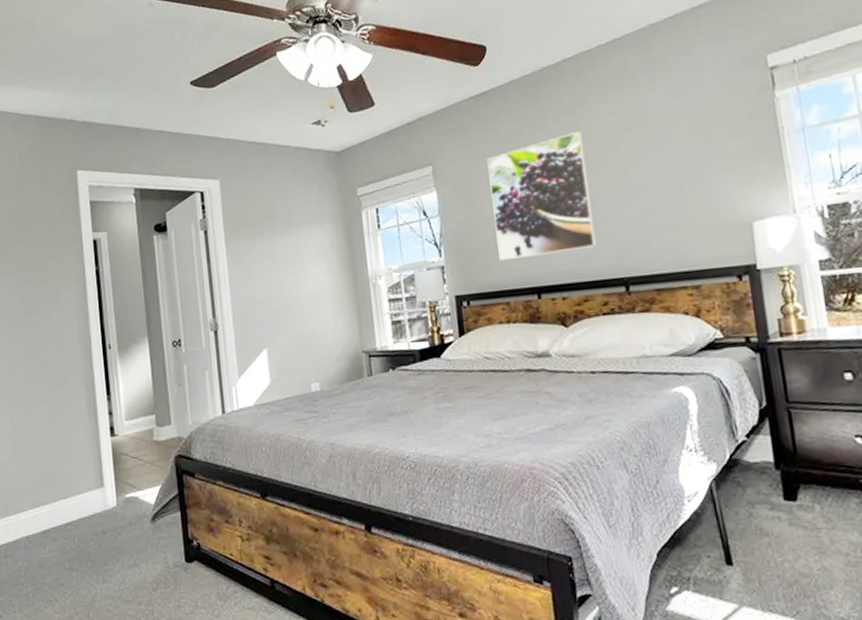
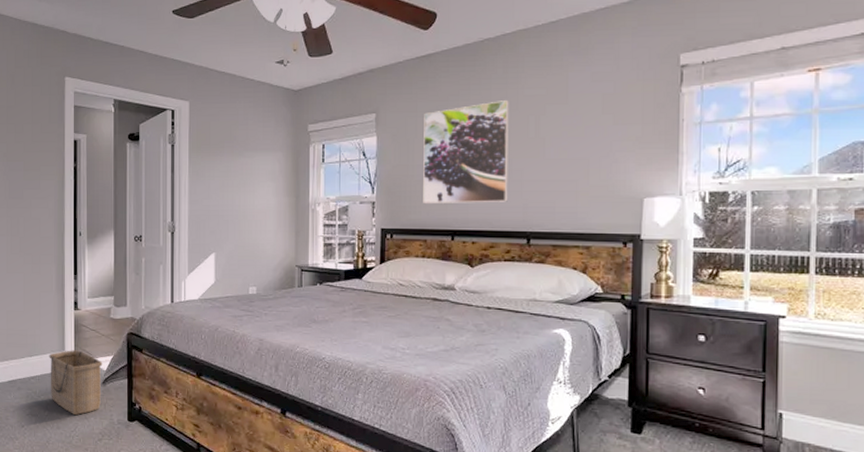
basket: none [86,484,152,562] -> present [49,350,103,415]

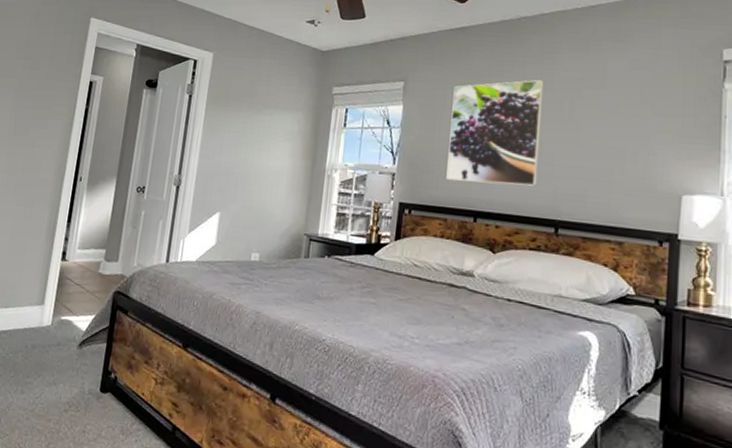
basket: present [49,350,103,415] -> none [20,304,83,379]

